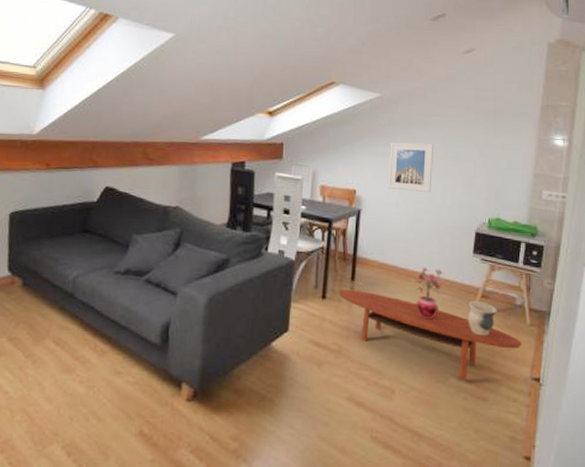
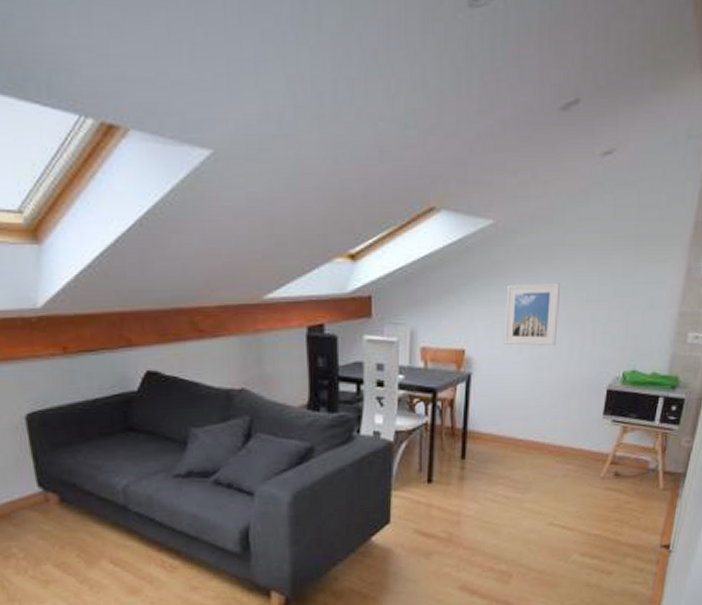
coffee table: present [338,290,523,380] -> none [447,469,654,555]
potted plant: present [414,267,443,320] -> none [534,435,568,495]
ceramic vessel: present [468,301,497,336] -> none [594,469,628,507]

